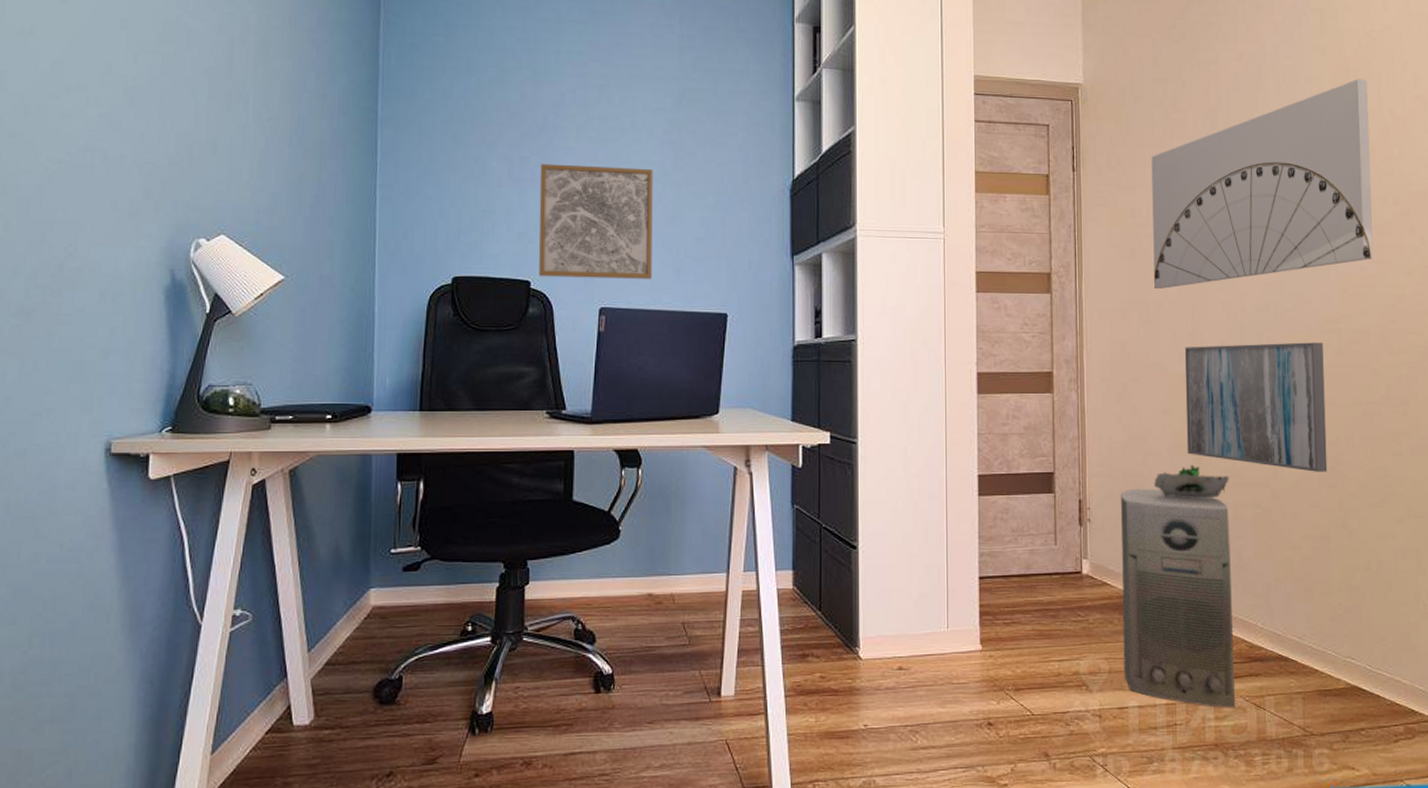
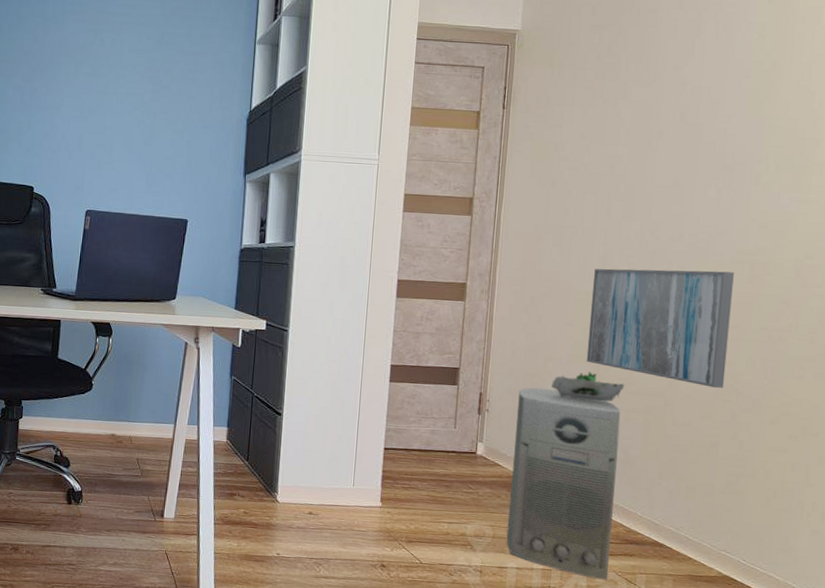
wall art: present [539,163,653,279] -> none [40,93,135,189]
wall art: present [1151,79,1373,289] -> none [571,26,814,216]

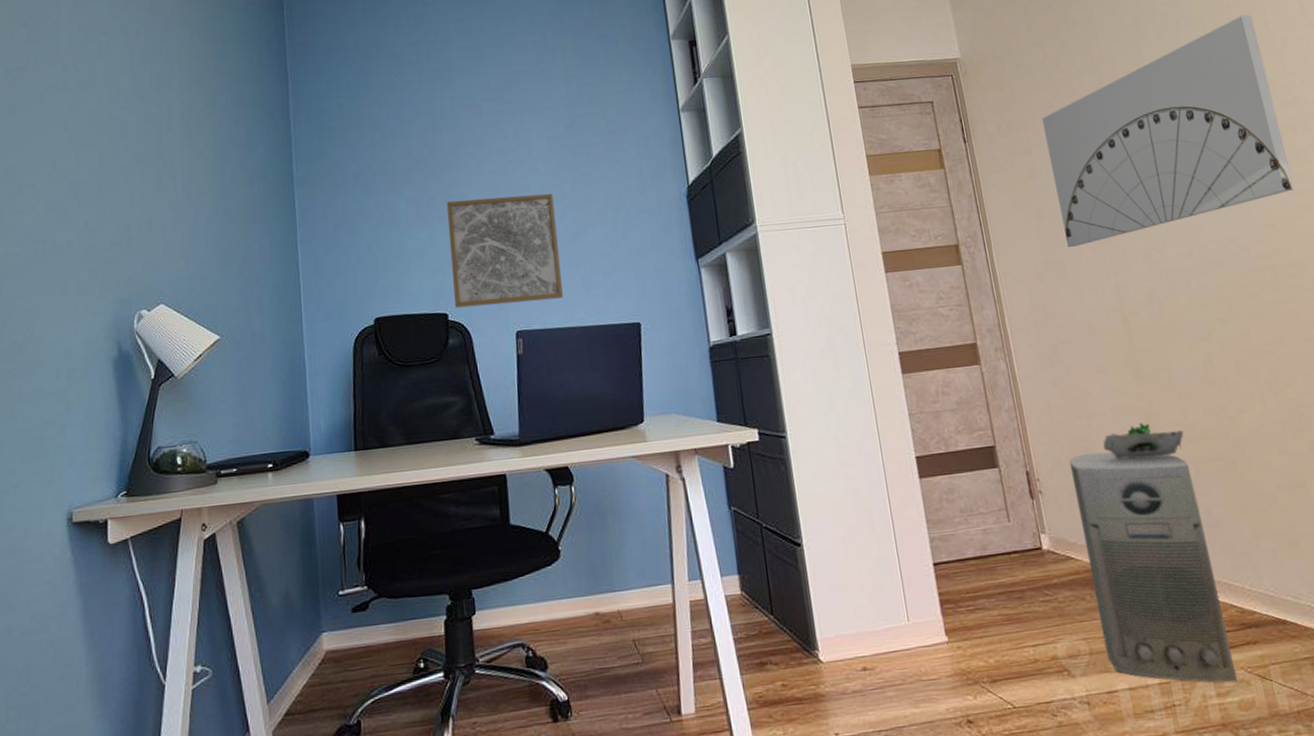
wall art: none [40,93,135,189] -> present [446,193,563,308]
wall art: none [571,26,814,216] -> present [1042,14,1295,247]
wall art: present [586,268,734,388] -> none [1111,281,1290,417]

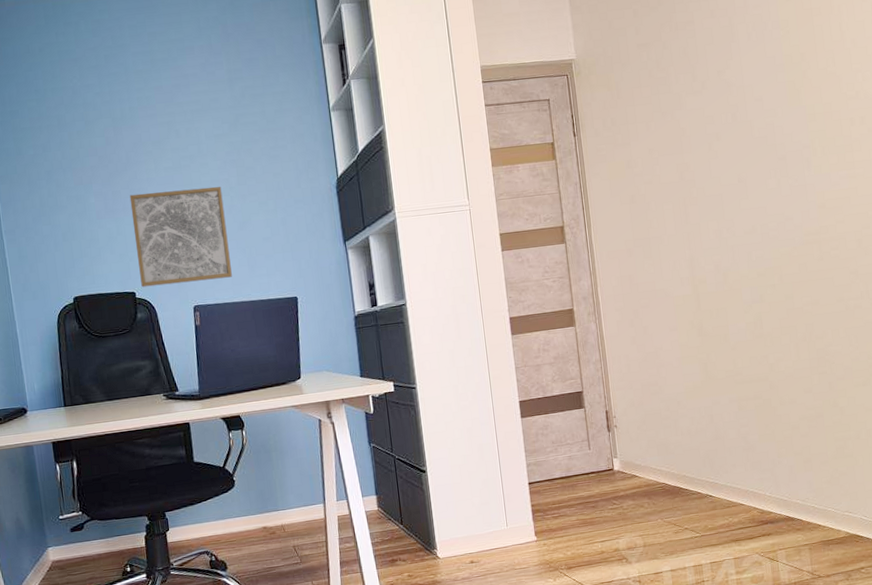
wall art: present [1042,14,1295,247] -> none [641,16,845,227]
air purifier: present [1069,452,1237,683] -> none [641,394,752,565]
succulent plant: present [1103,422,1184,458] -> none [668,370,732,399]

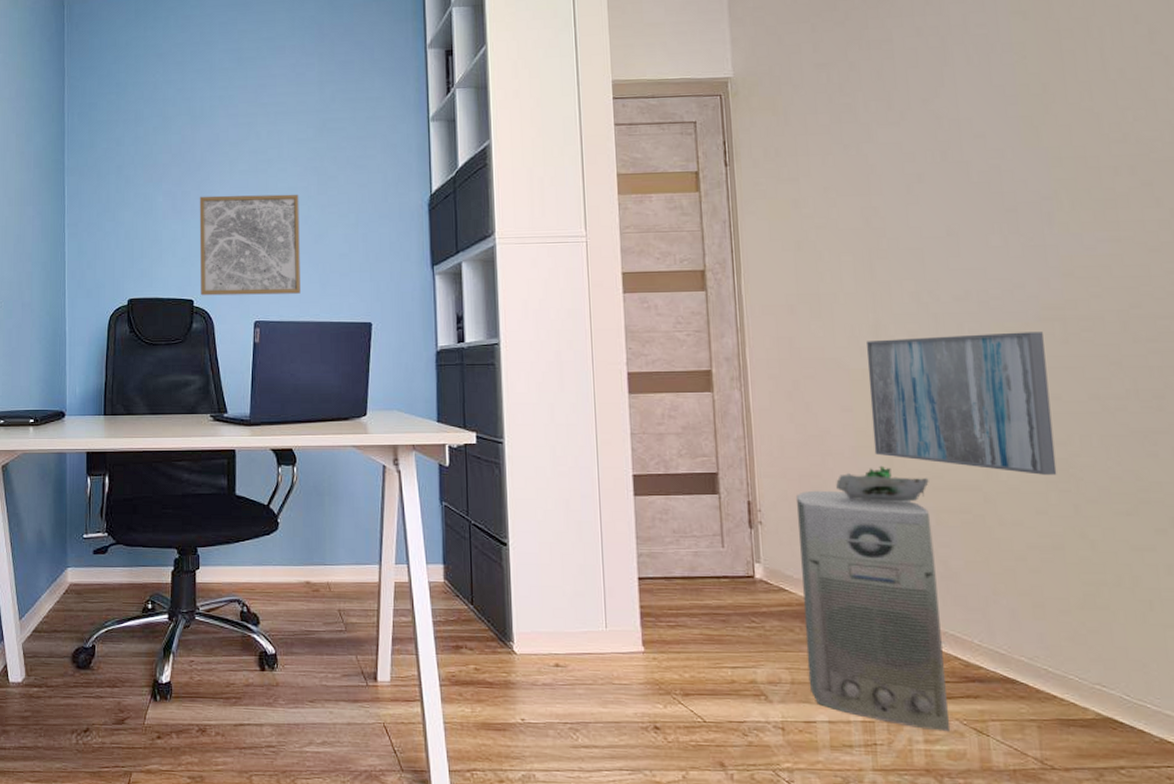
air purifier: none [641,394,752,565] -> present [797,490,949,732]
succulent plant: none [668,370,732,399] -> present [836,465,929,502]
wall art: none [685,253,818,364] -> present [866,332,1057,475]

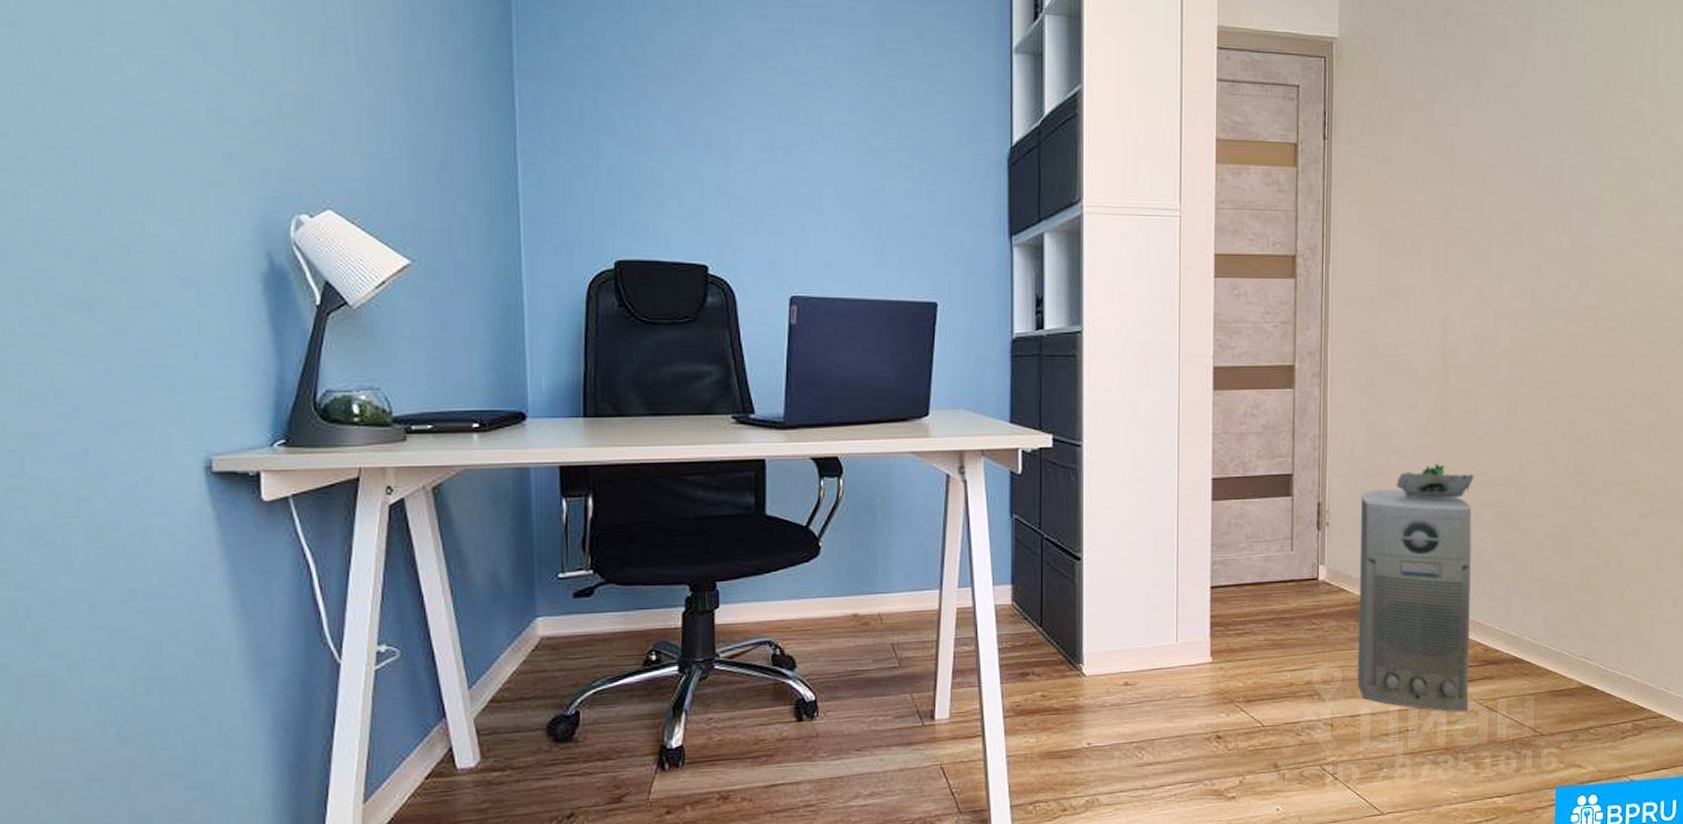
wall art: present [199,194,300,296] -> none [714,125,850,263]
wall art: present [866,332,1057,475] -> none [1432,331,1578,469]

